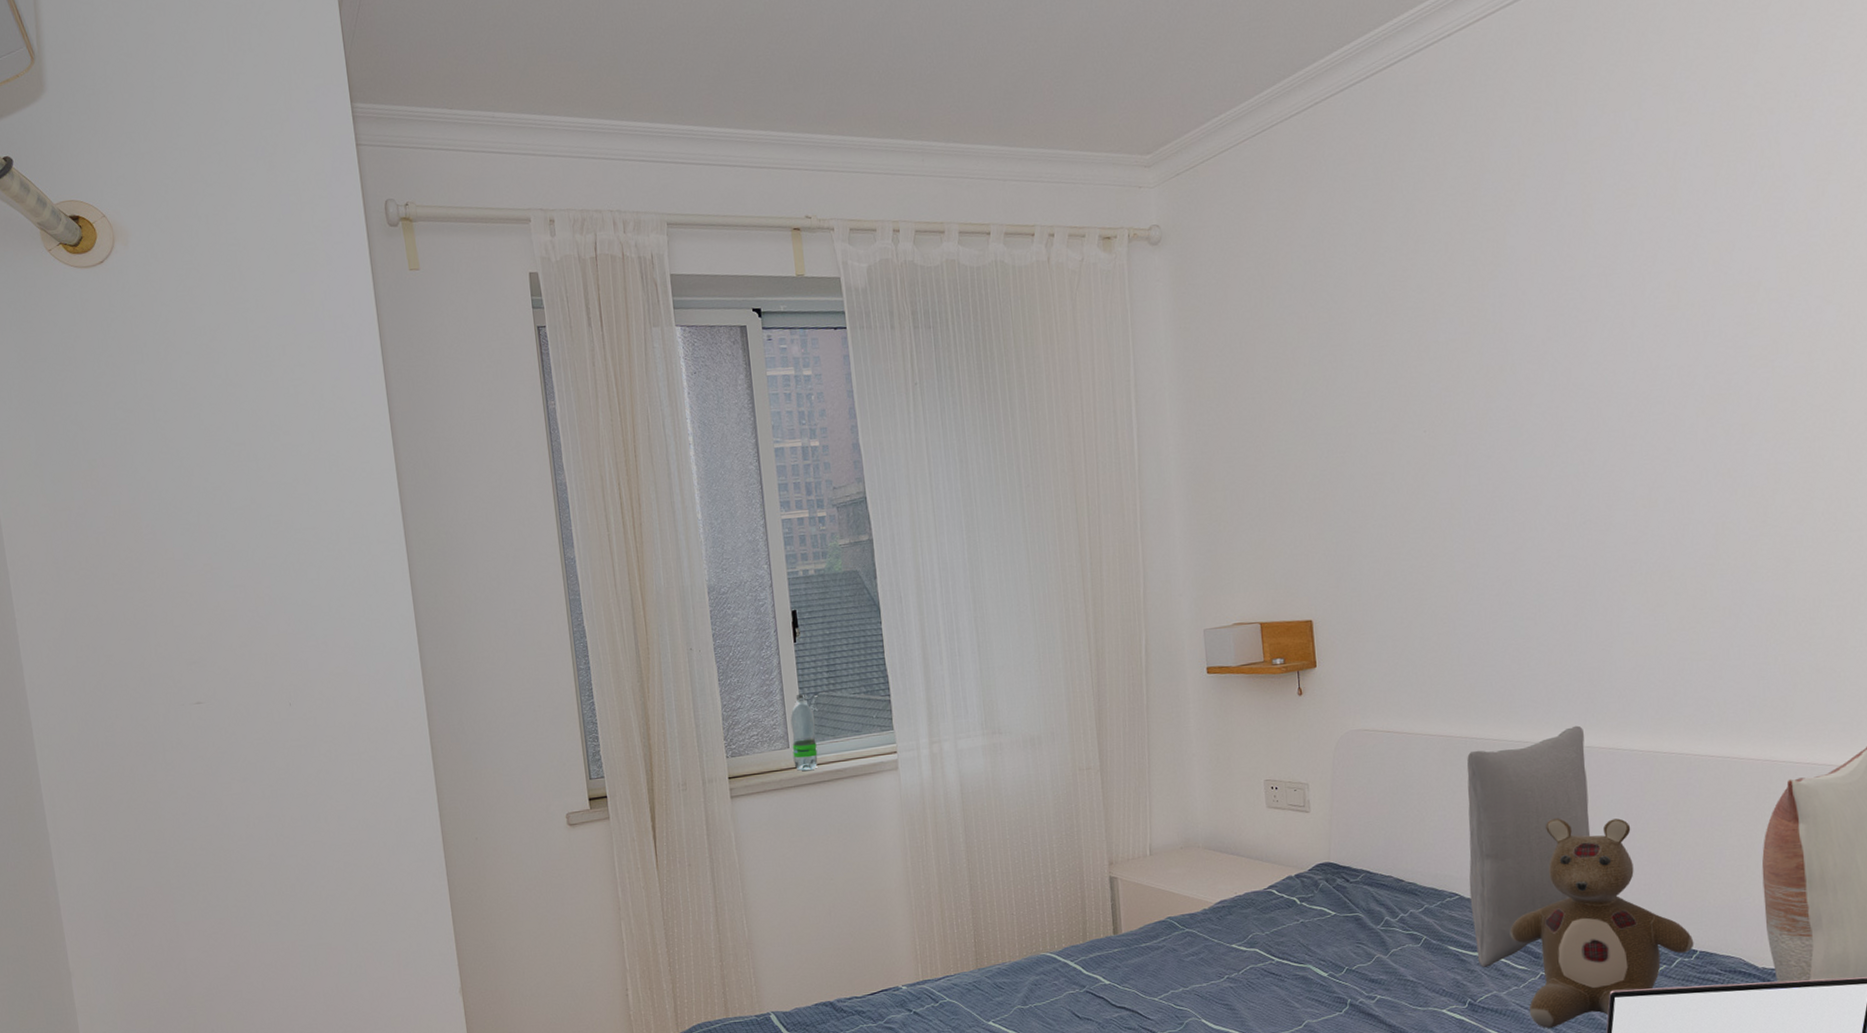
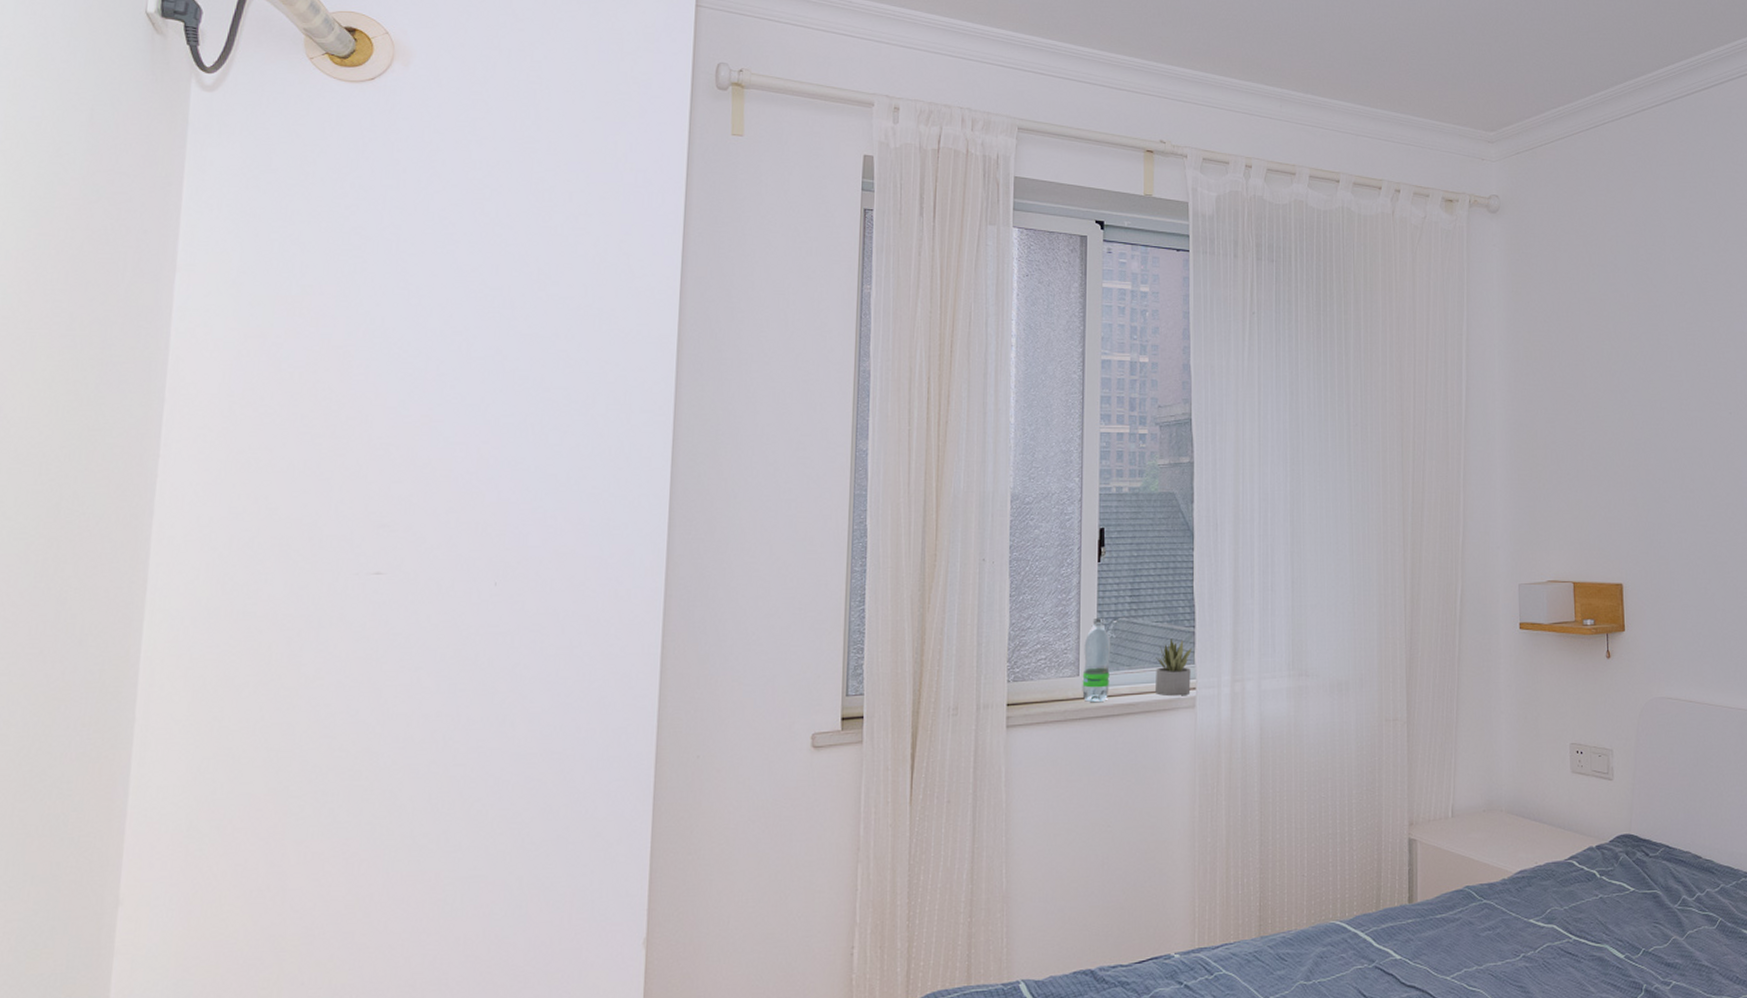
succulent plant: none [857,708,892,762] -> present [1156,638,1192,697]

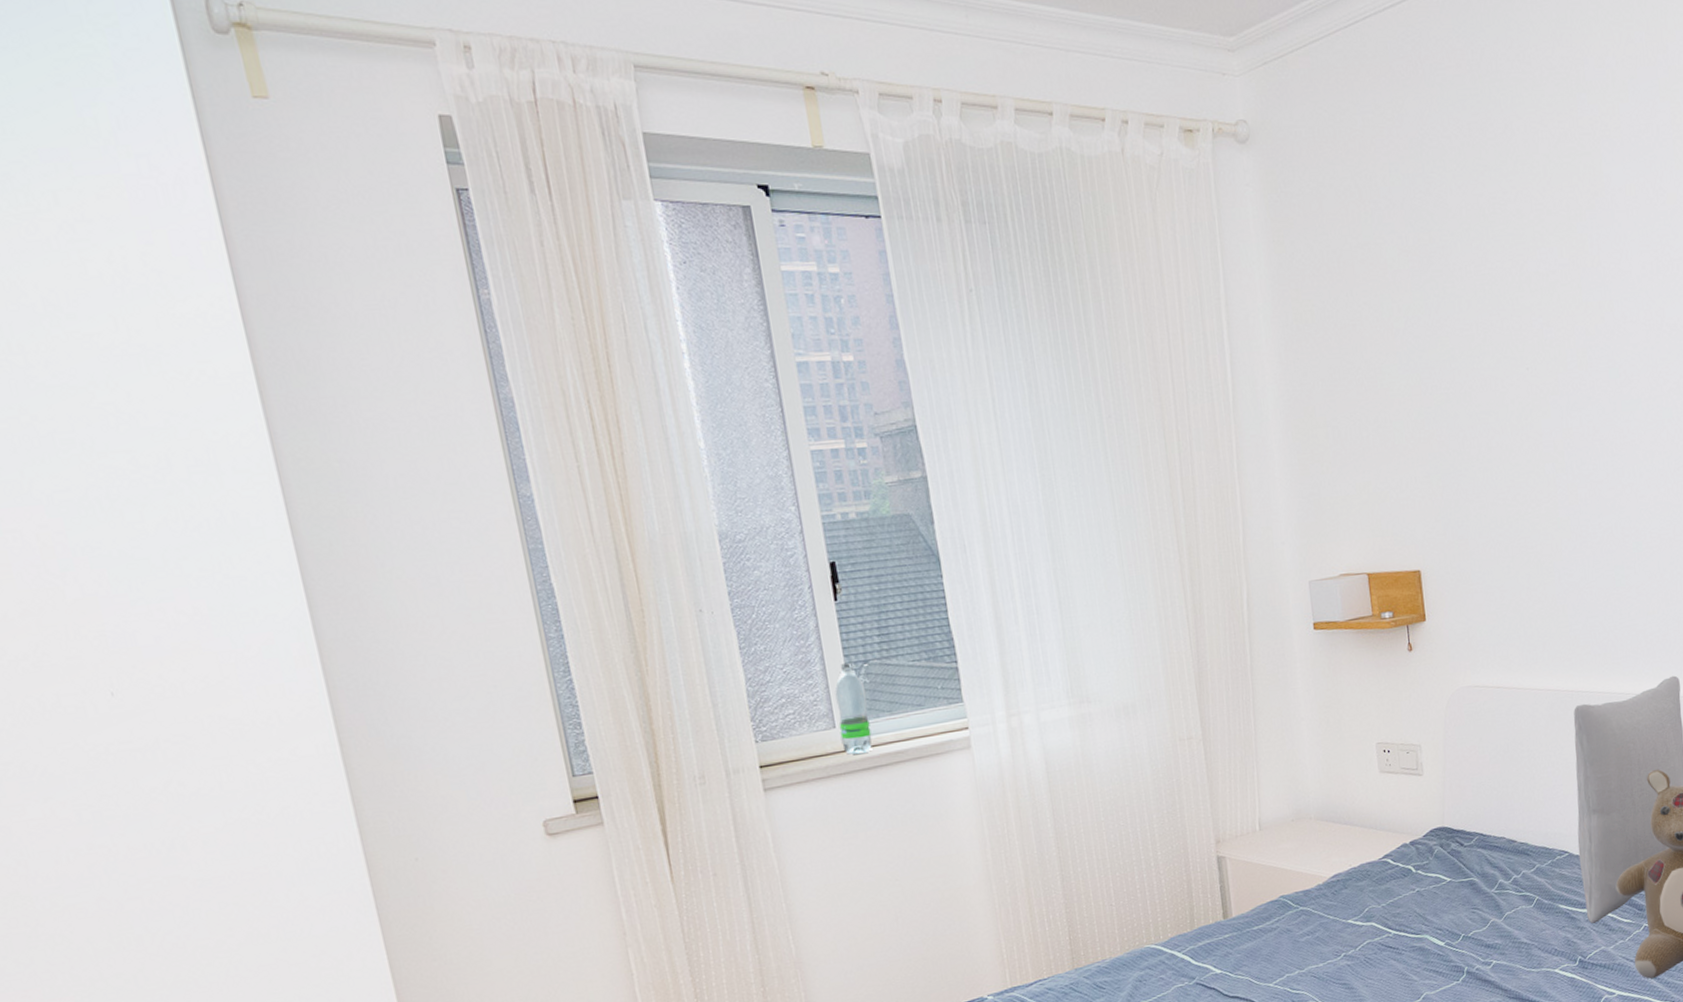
succulent plant: present [1156,638,1192,697] -> none [918,677,963,740]

